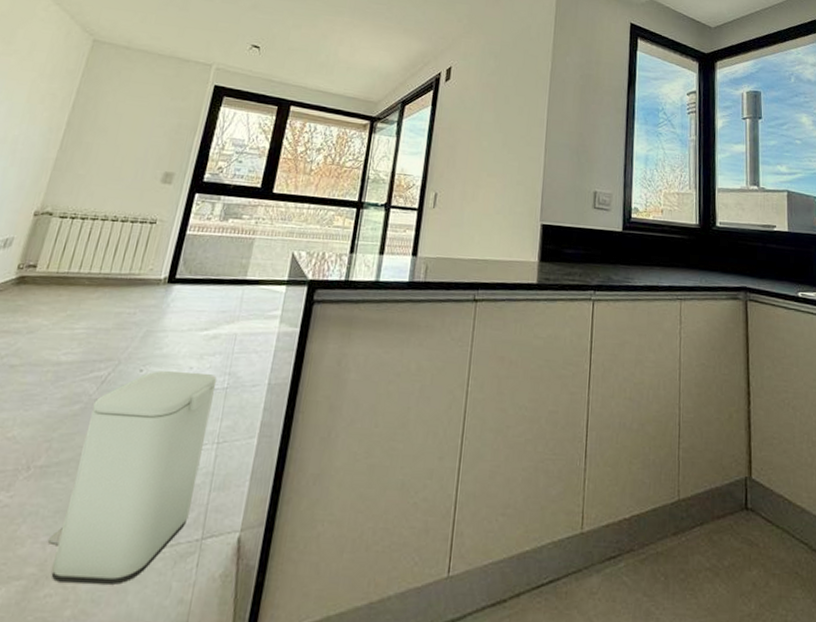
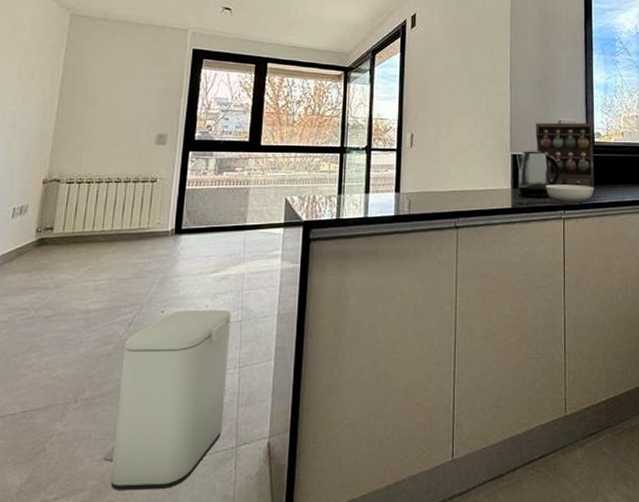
kettle: none [544,221,593,276] -> present [517,150,560,198]
spice rack: none [568,192,632,273] -> present [535,122,595,192]
bowl: none [575,260,629,286] -> present [545,184,594,205]

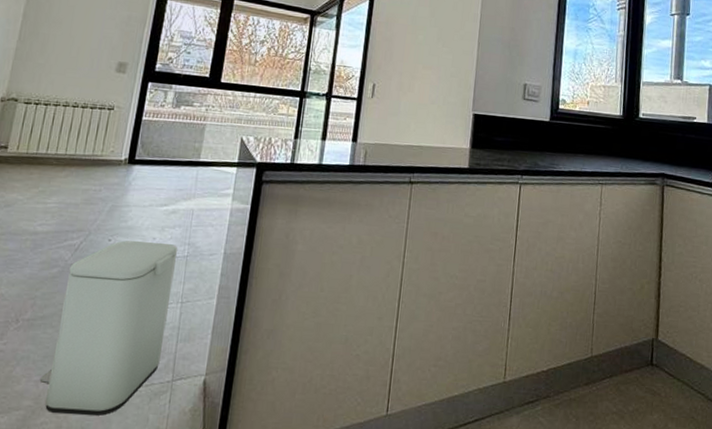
kettle: present [517,150,560,198] -> none [475,111,522,162]
spice rack: present [535,122,595,192] -> none [499,84,560,159]
bowl: present [545,184,594,205] -> none [504,147,555,171]

